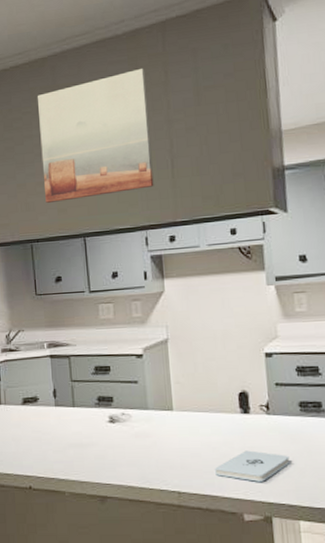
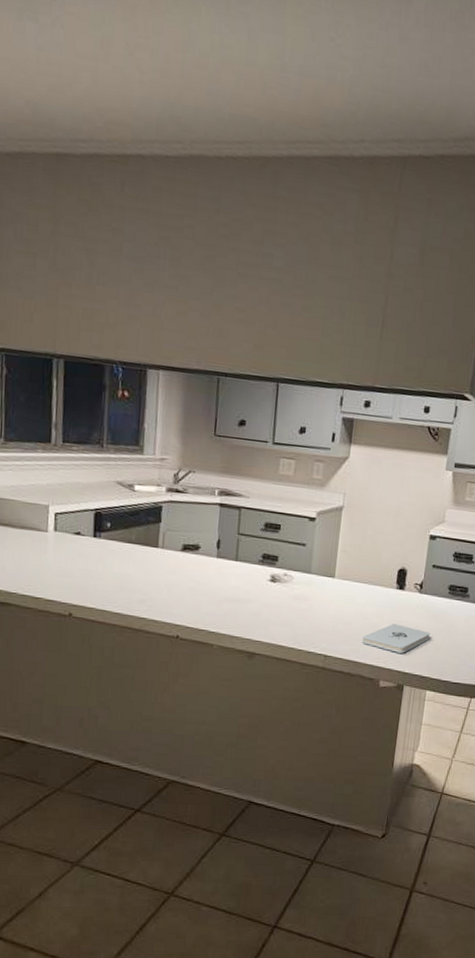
wall art: present [37,68,154,203] -> none [242,201,375,344]

